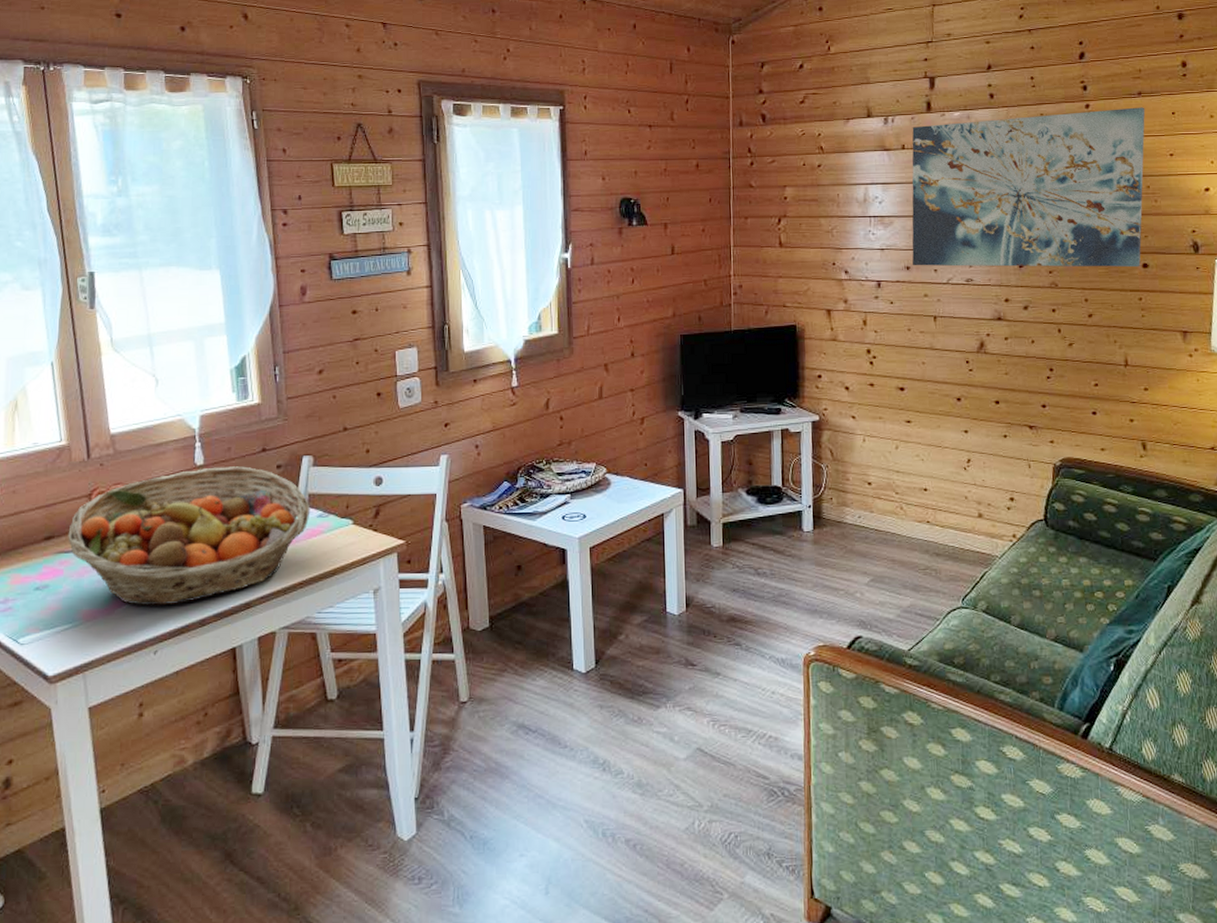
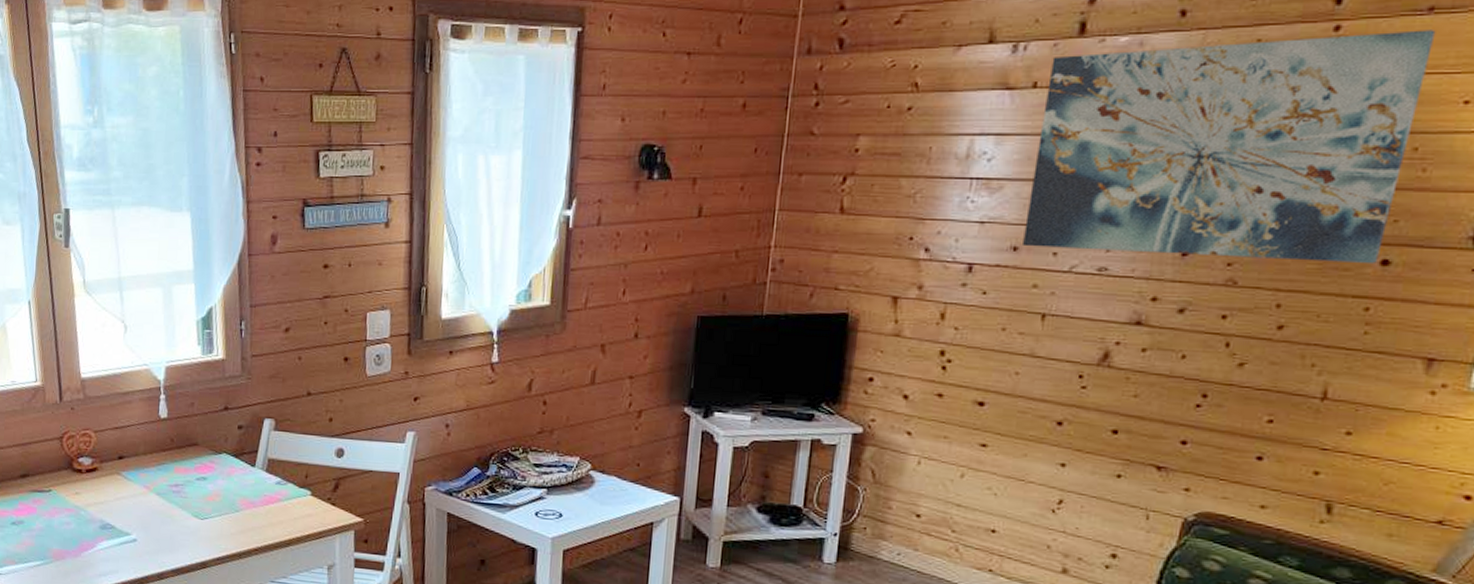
fruit basket: present [68,466,311,606] -> none [41,422,269,555]

